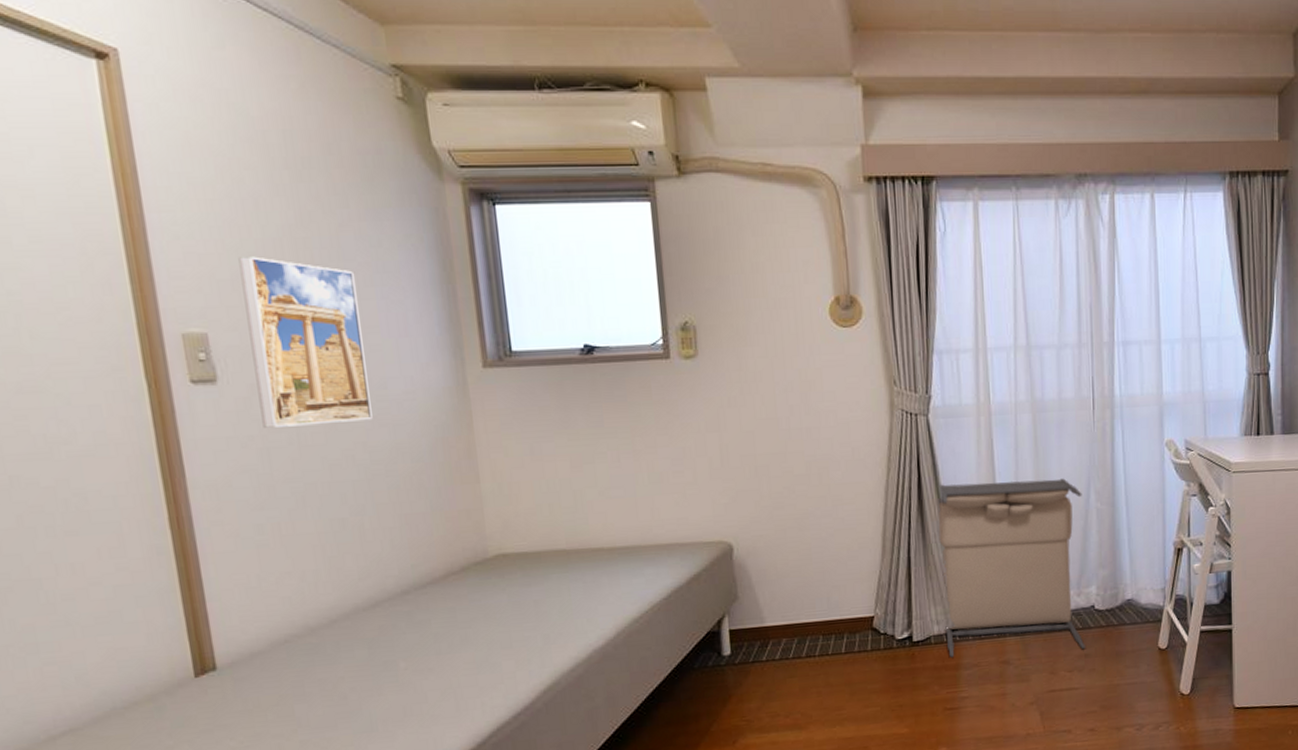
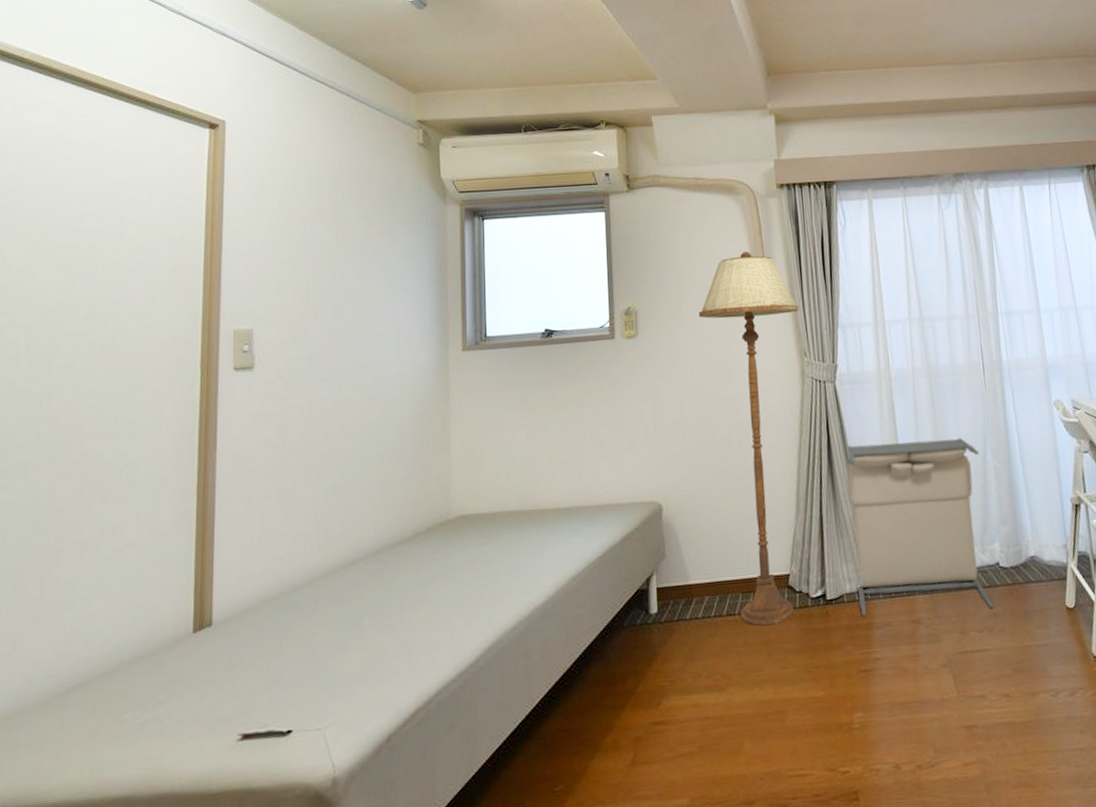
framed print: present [238,256,373,428] -> none [283,267,370,406]
floor lamp: none [769,259,889,667] -> present [698,252,799,626]

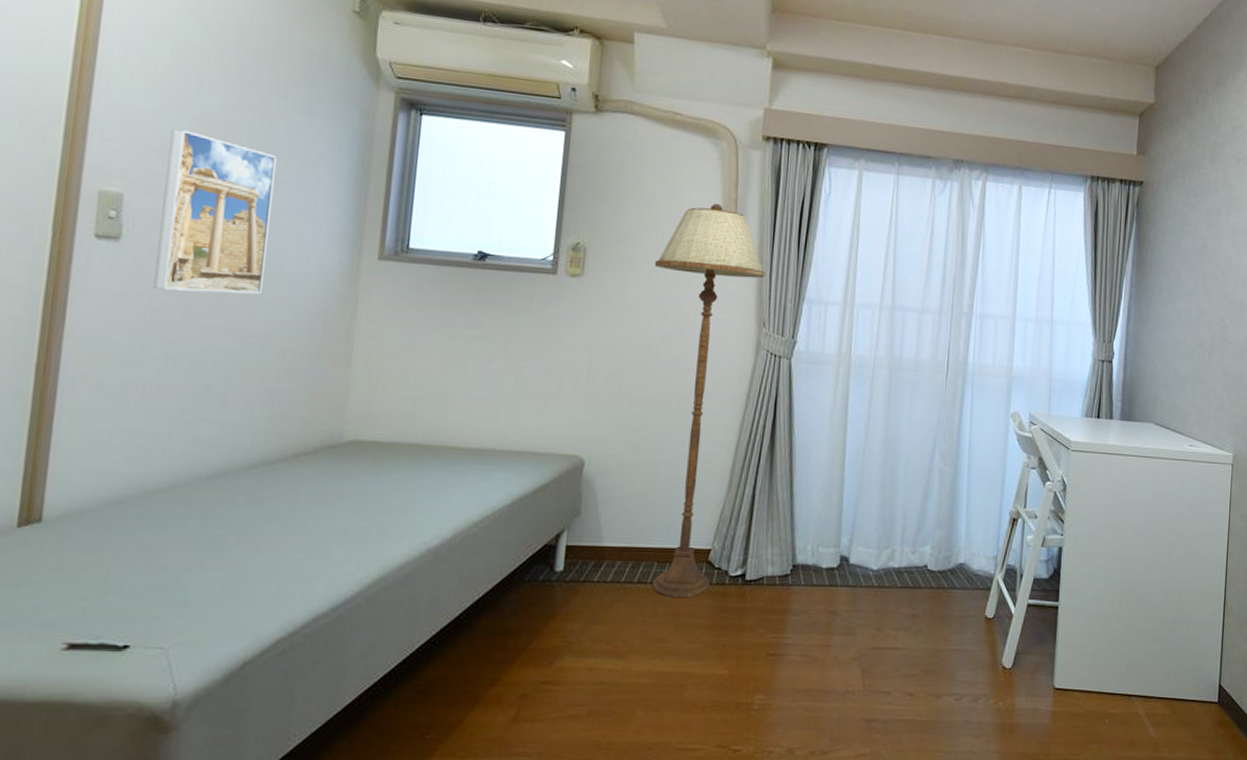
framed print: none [283,267,370,406] -> present [153,129,276,295]
laundry hamper: present [846,438,994,617] -> none [779,426,928,609]

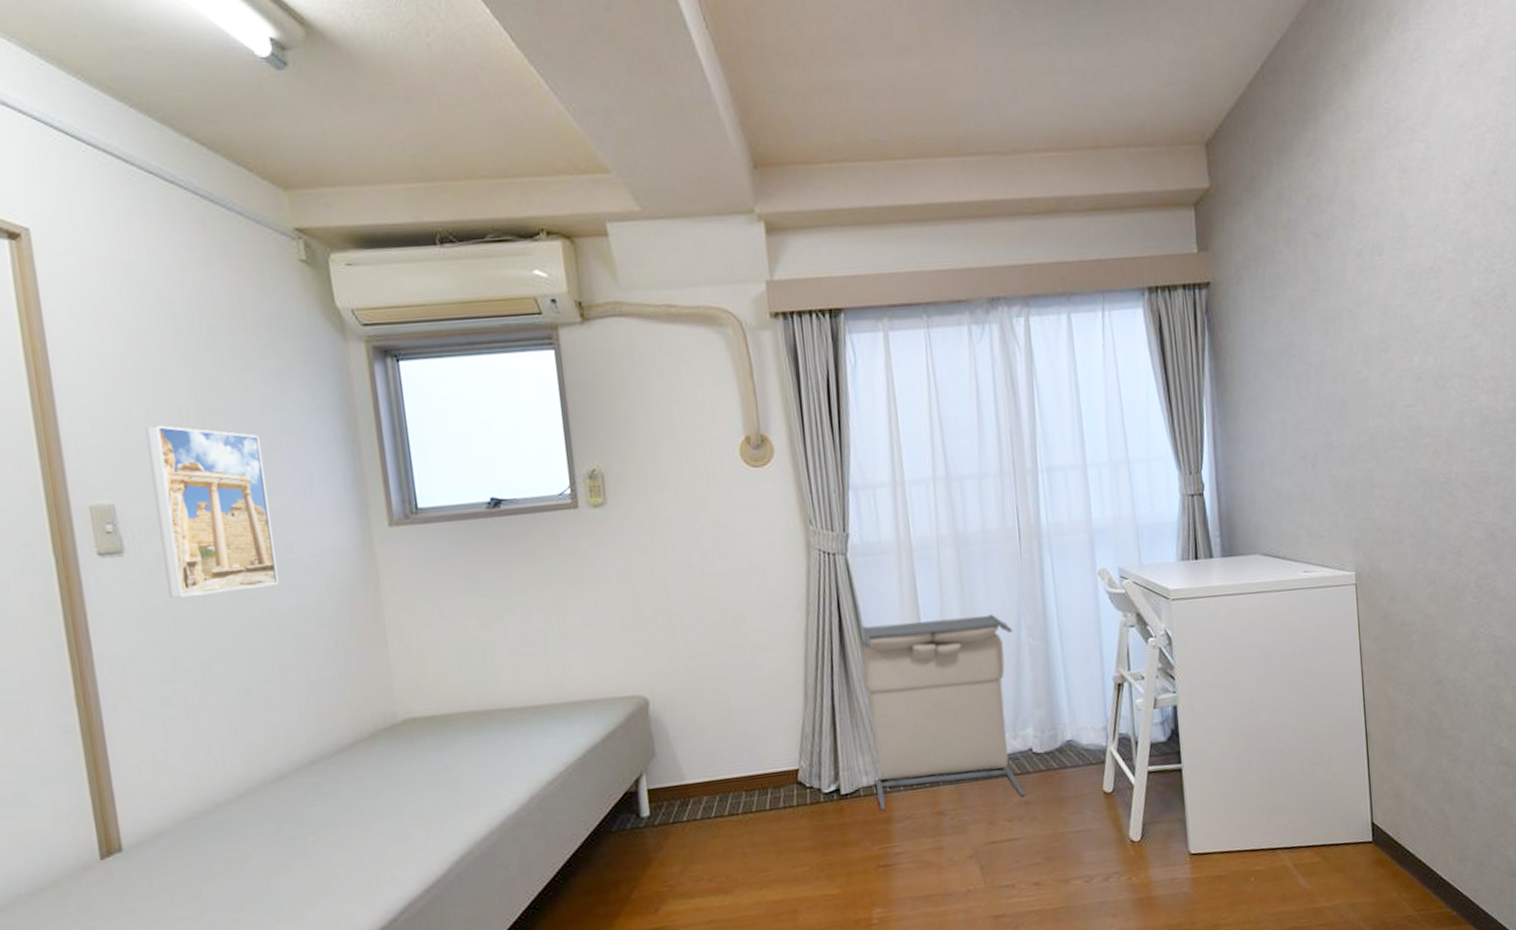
floor lamp: present [652,203,766,598] -> none [679,398,805,825]
laundry hamper: none [779,426,928,609] -> present [861,614,1025,811]

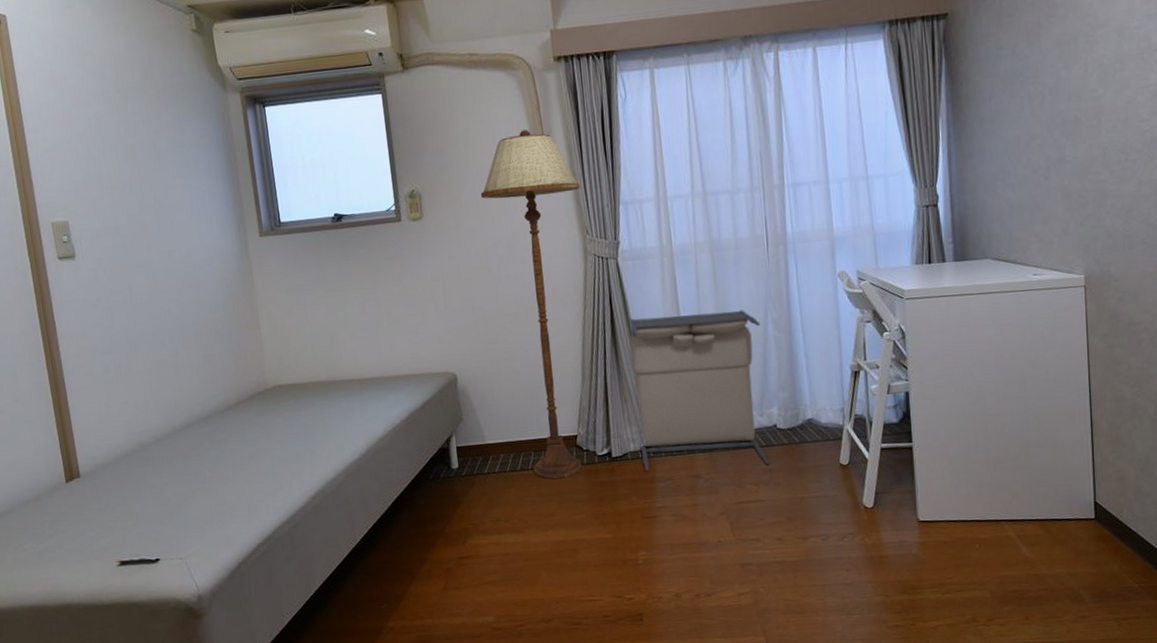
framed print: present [145,425,279,598] -> none [87,161,182,291]
floor lamp: none [679,398,805,825] -> present [480,130,582,479]

